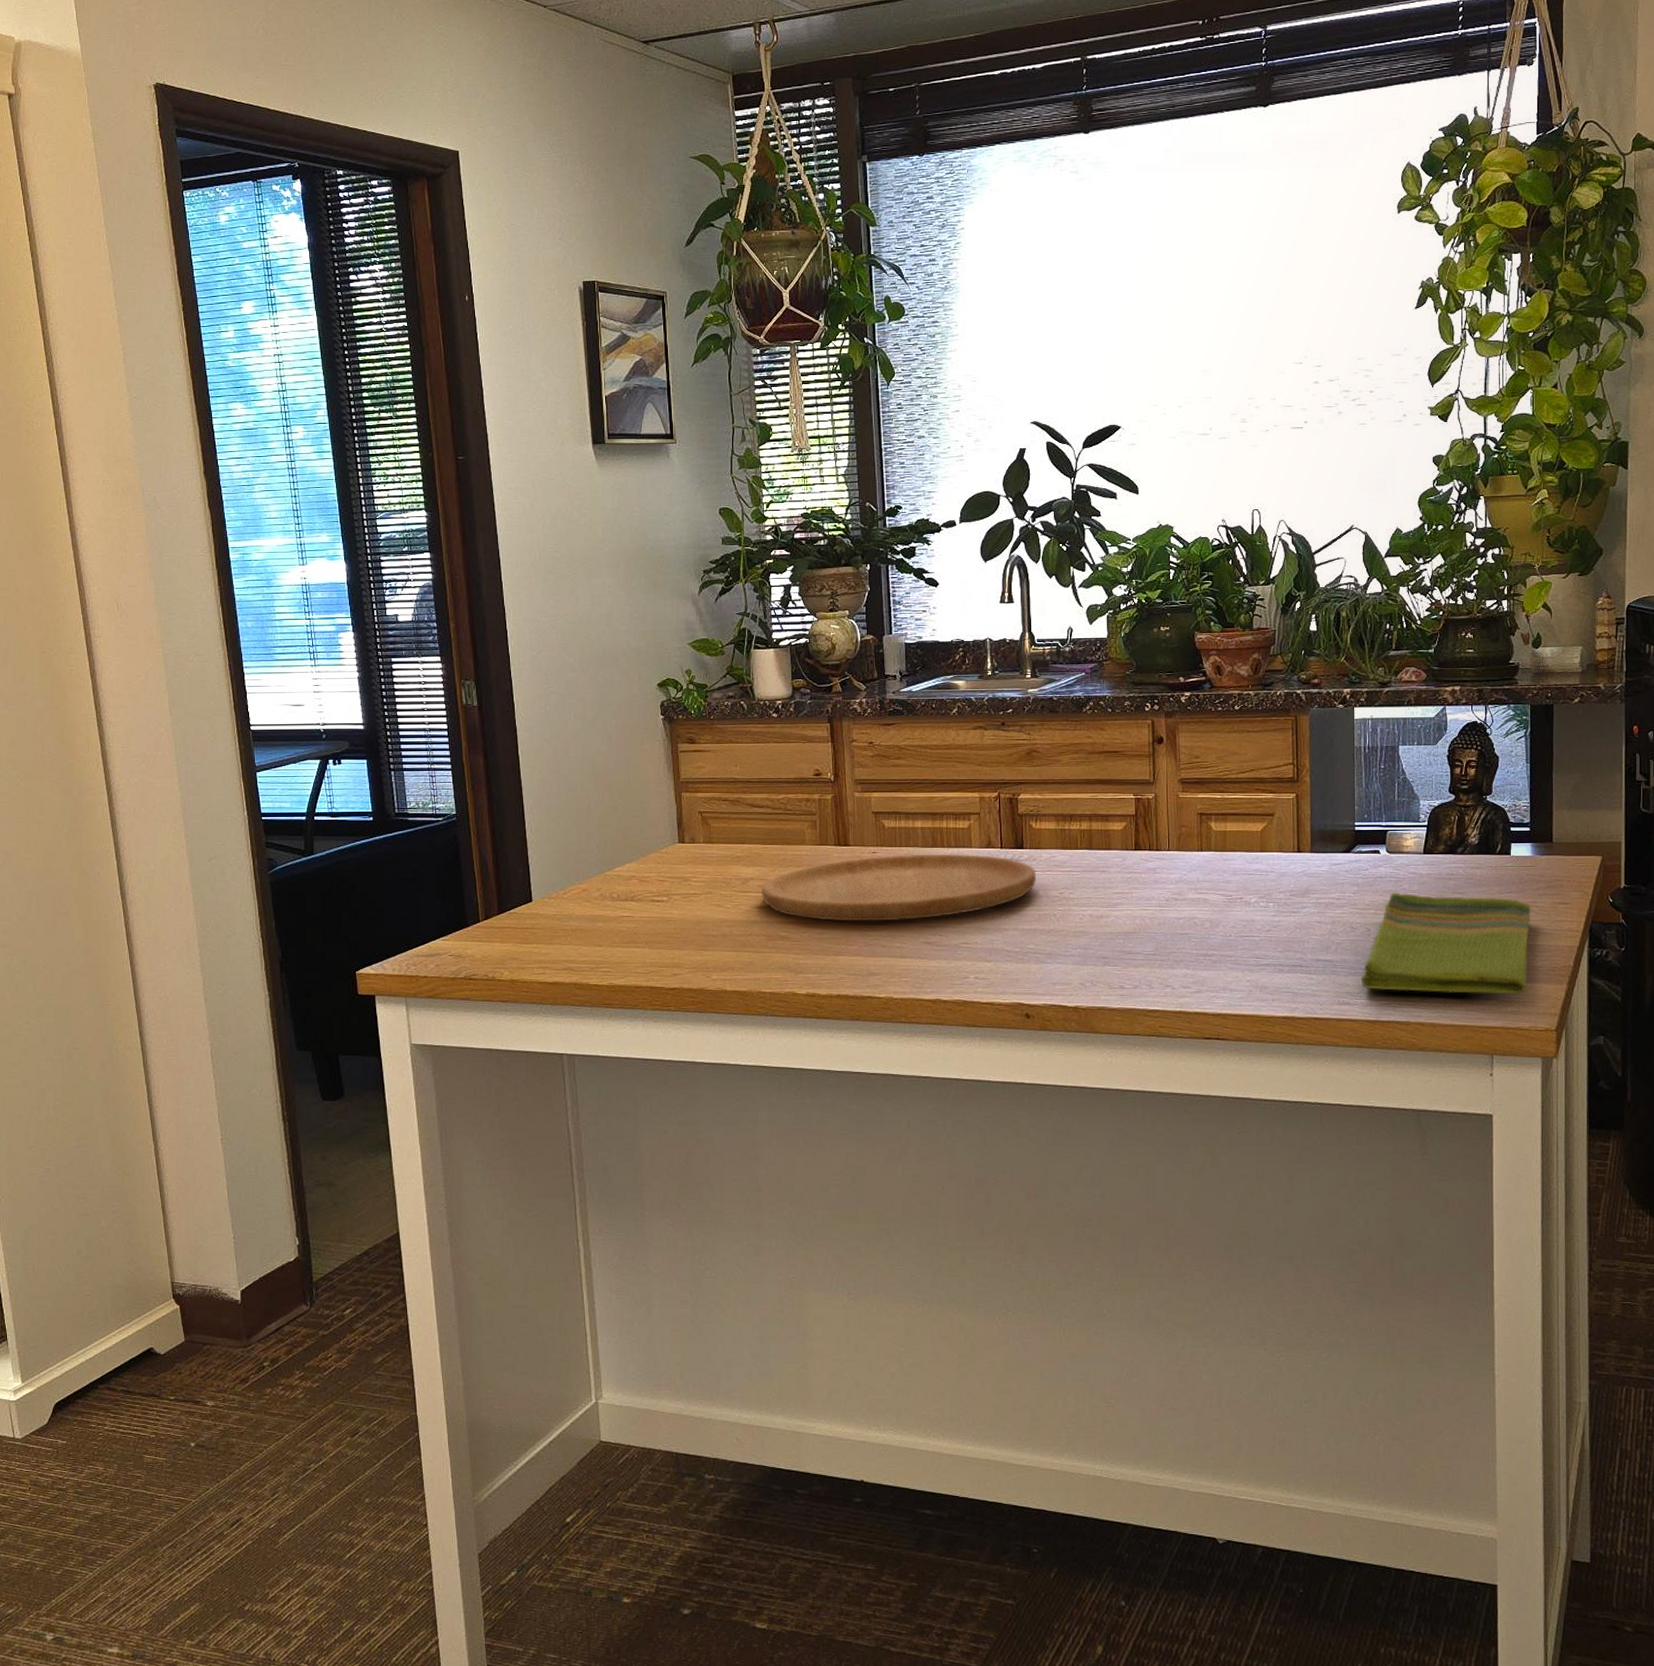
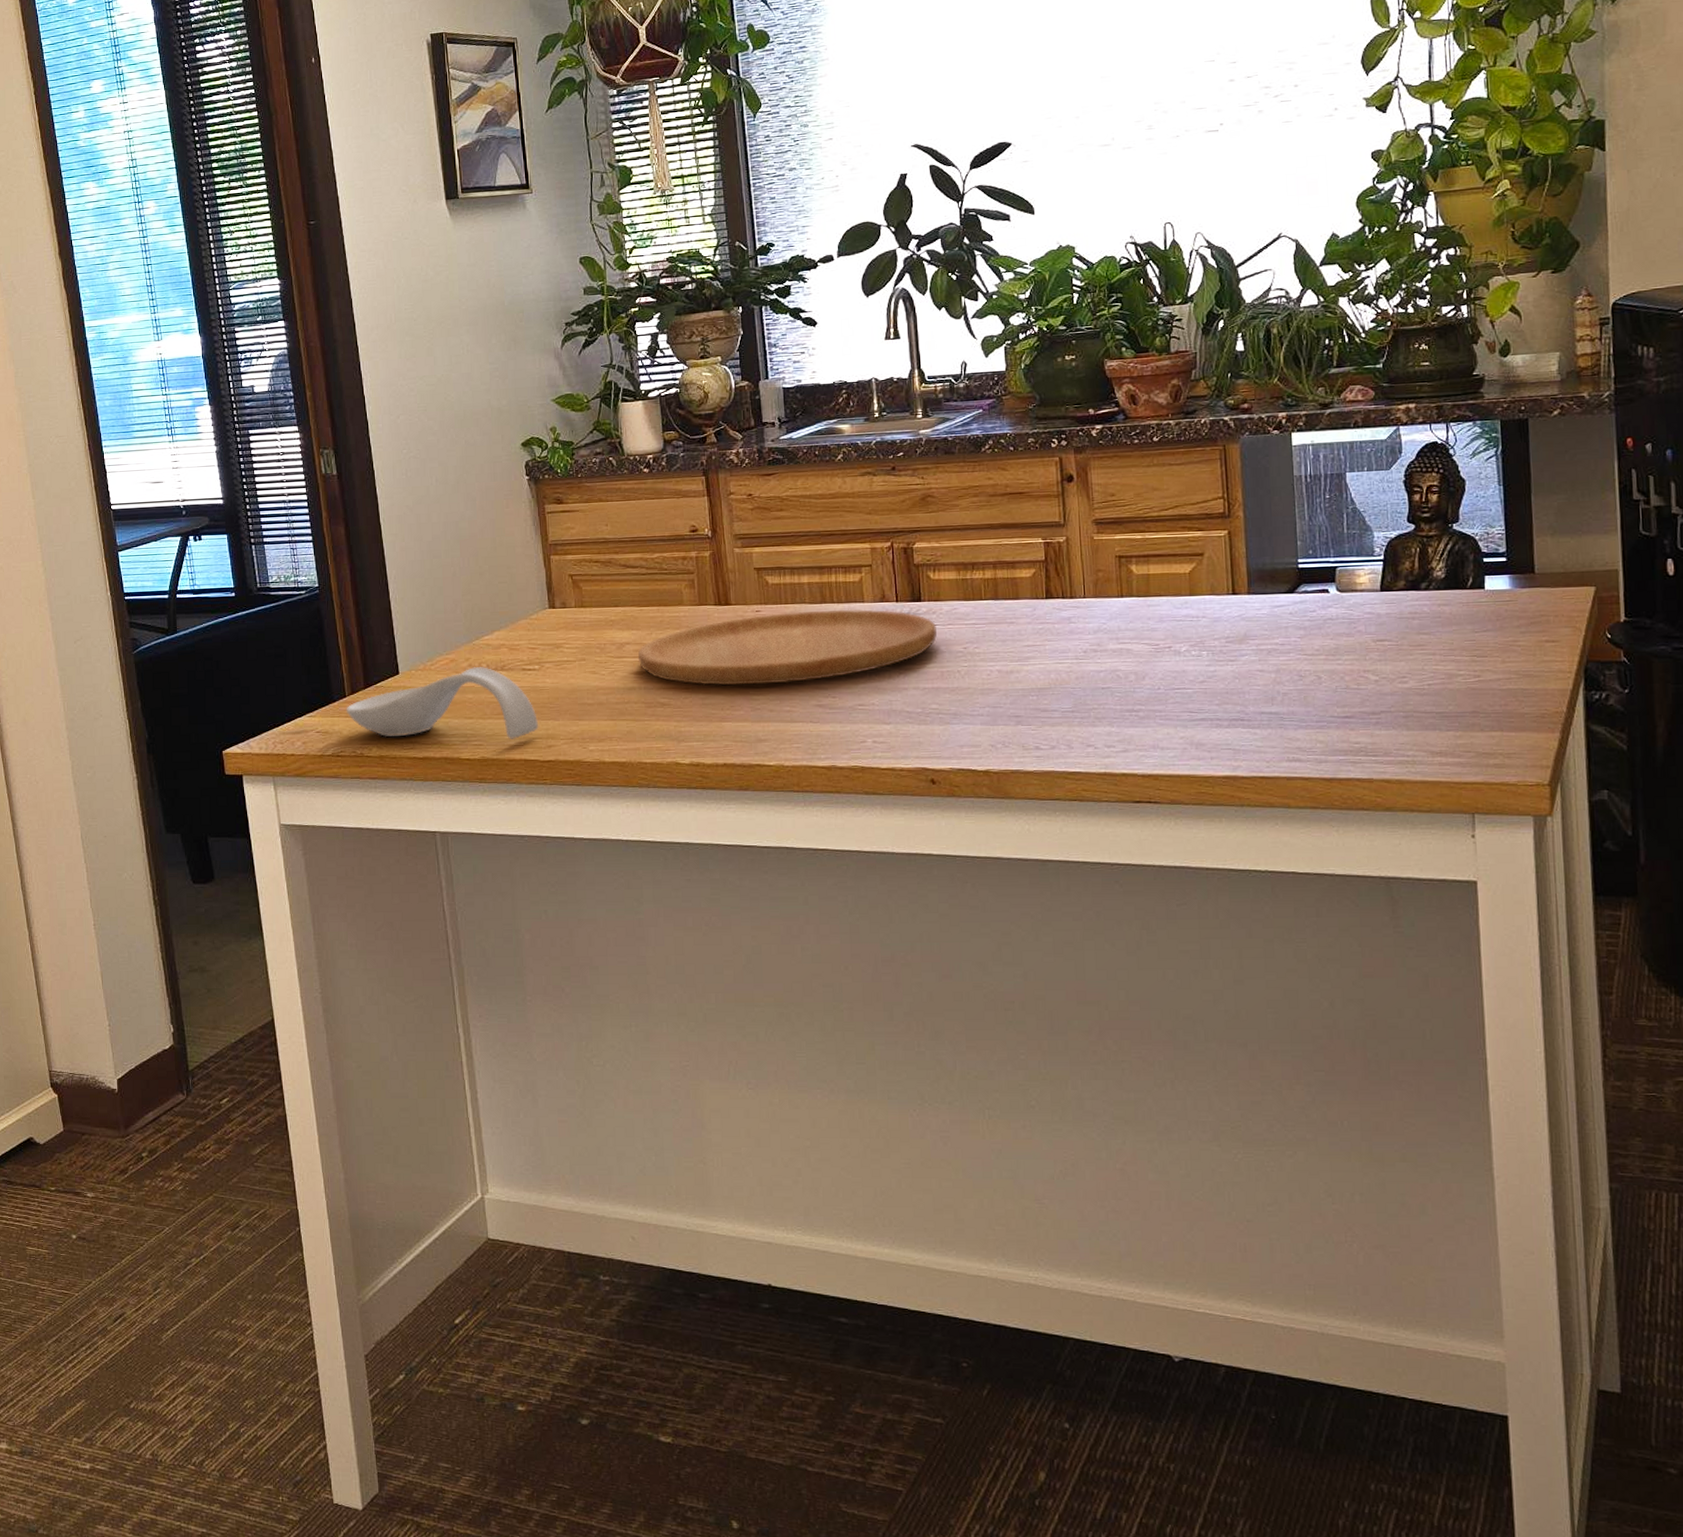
spoon rest: none [479,897,665,967] -> present [346,667,539,739]
dish towel: present [1360,892,1531,995] -> none [1312,635,1513,746]

